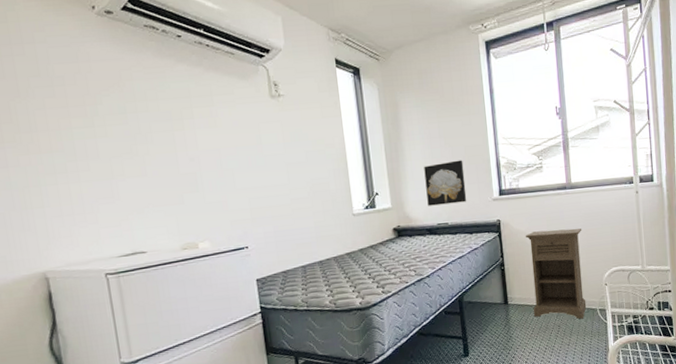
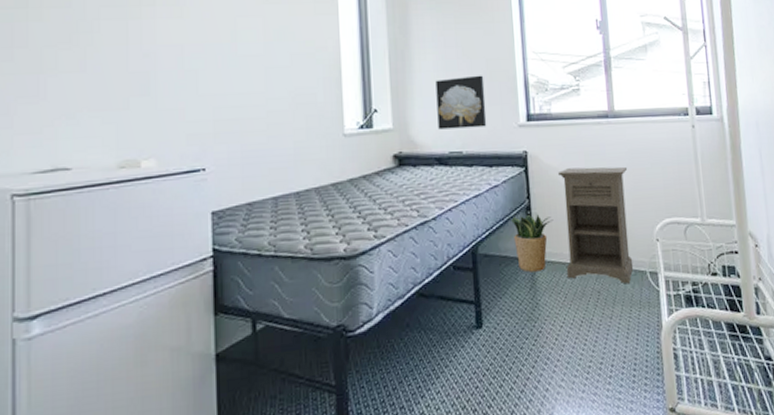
potted plant: none [486,268,522,314] -> present [508,213,553,272]

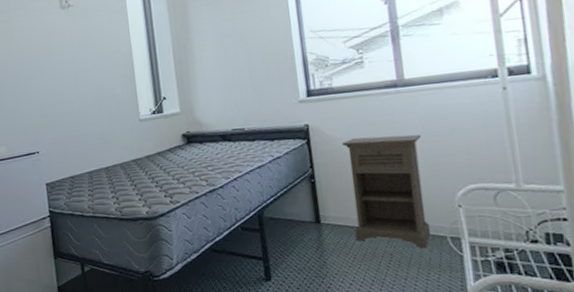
wall art: present [435,75,487,130] -> none [216,58,267,110]
potted plant: present [508,213,553,272] -> none [292,181,339,234]

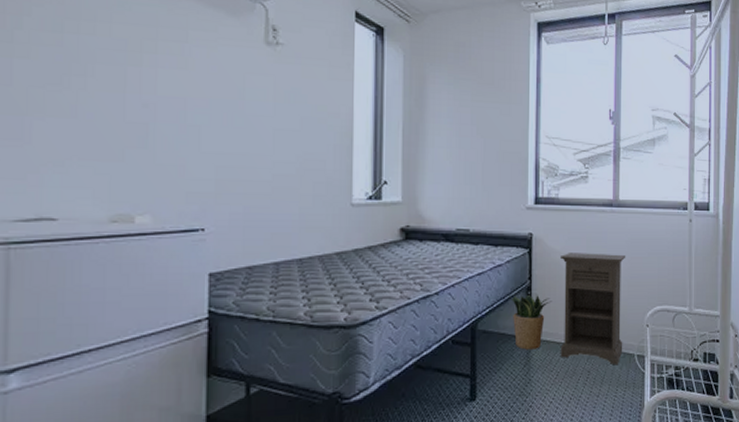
potted plant: none [292,181,339,234] -> present [509,294,552,350]

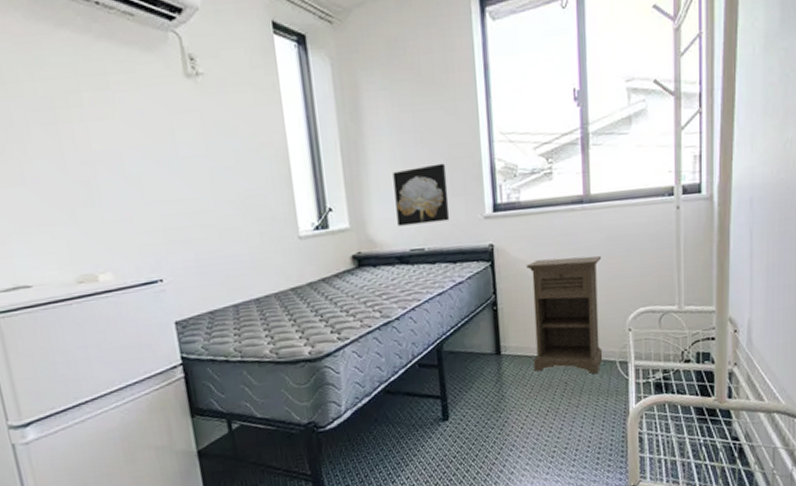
wall art: none [447,155,496,207] -> present [393,163,450,226]
potted plant: present [509,294,552,350] -> none [473,308,521,367]

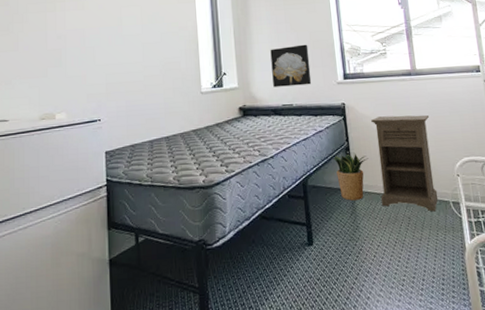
potted plant: none [473,308,521,367] -> present [331,153,369,201]

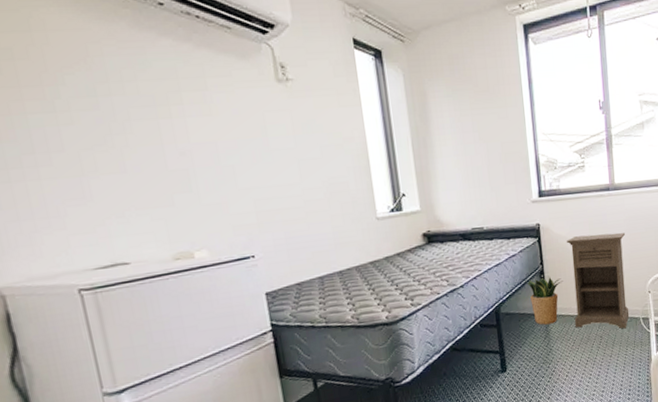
wall art: present [270,44,312,87] -> none [456,157,504,209]

